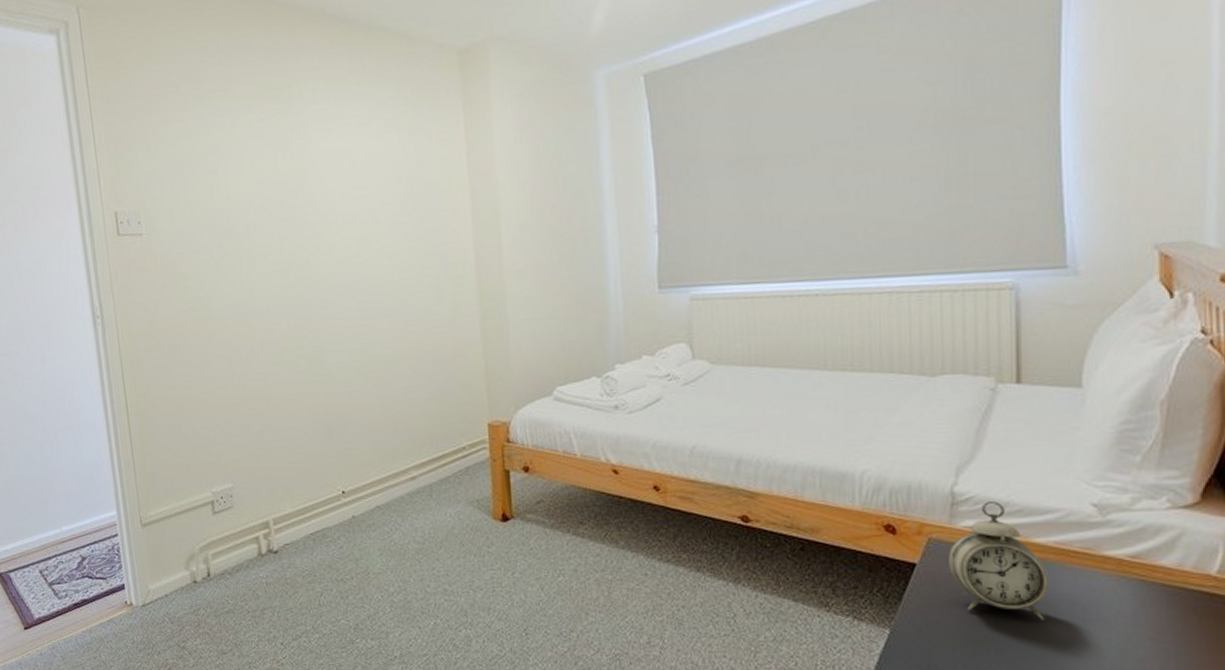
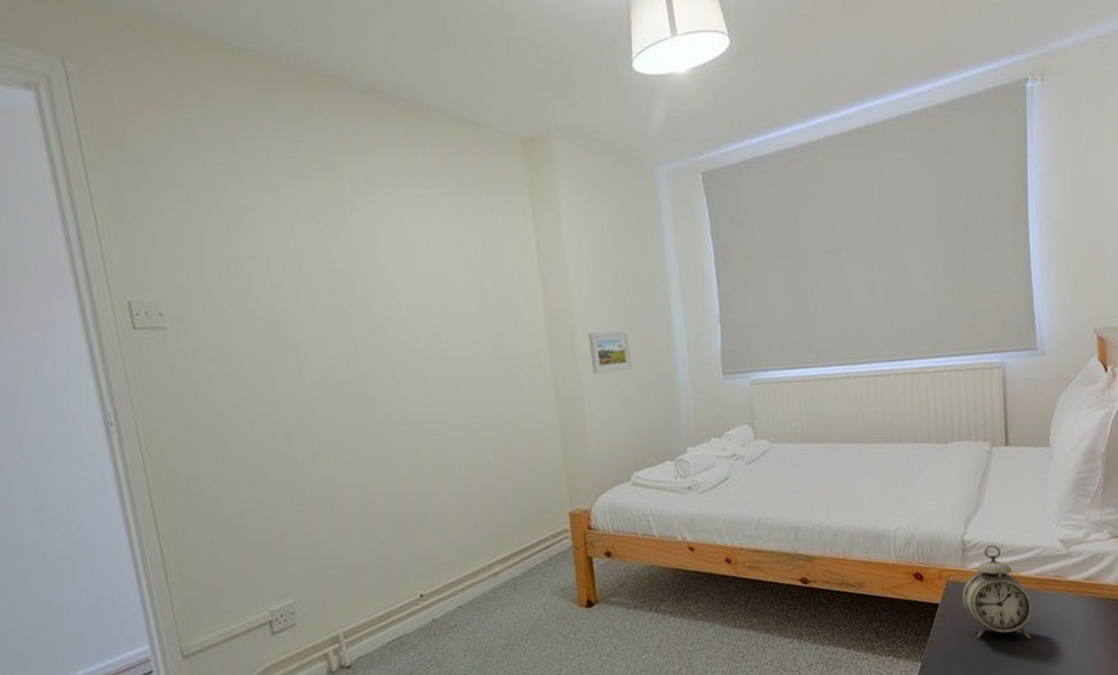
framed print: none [514,240,559,285] -> present [587,331,632,375]

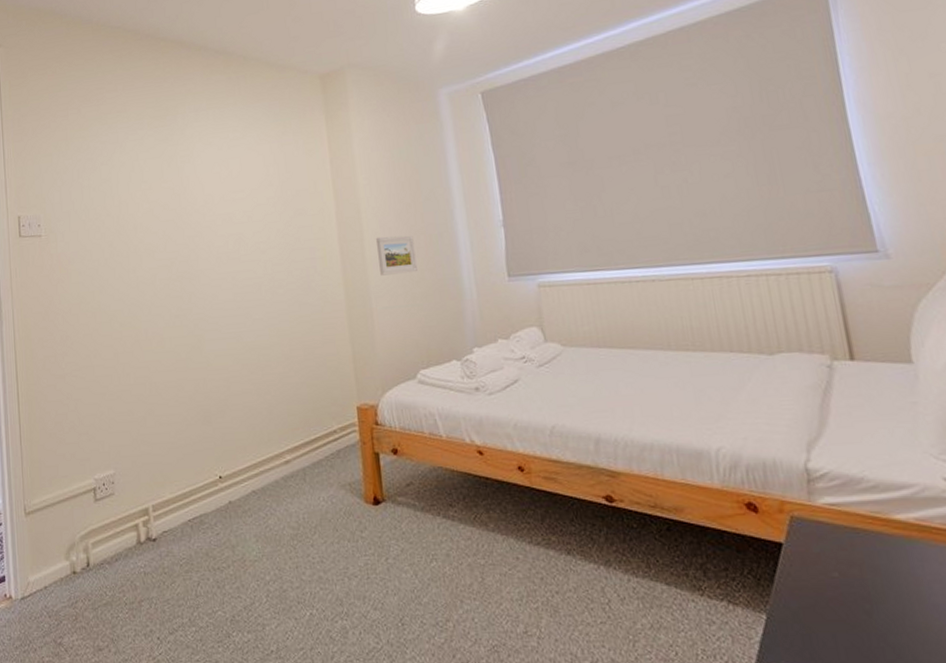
alarm clock: present [961,544,1034,639] -> none [812,476,920,602]

